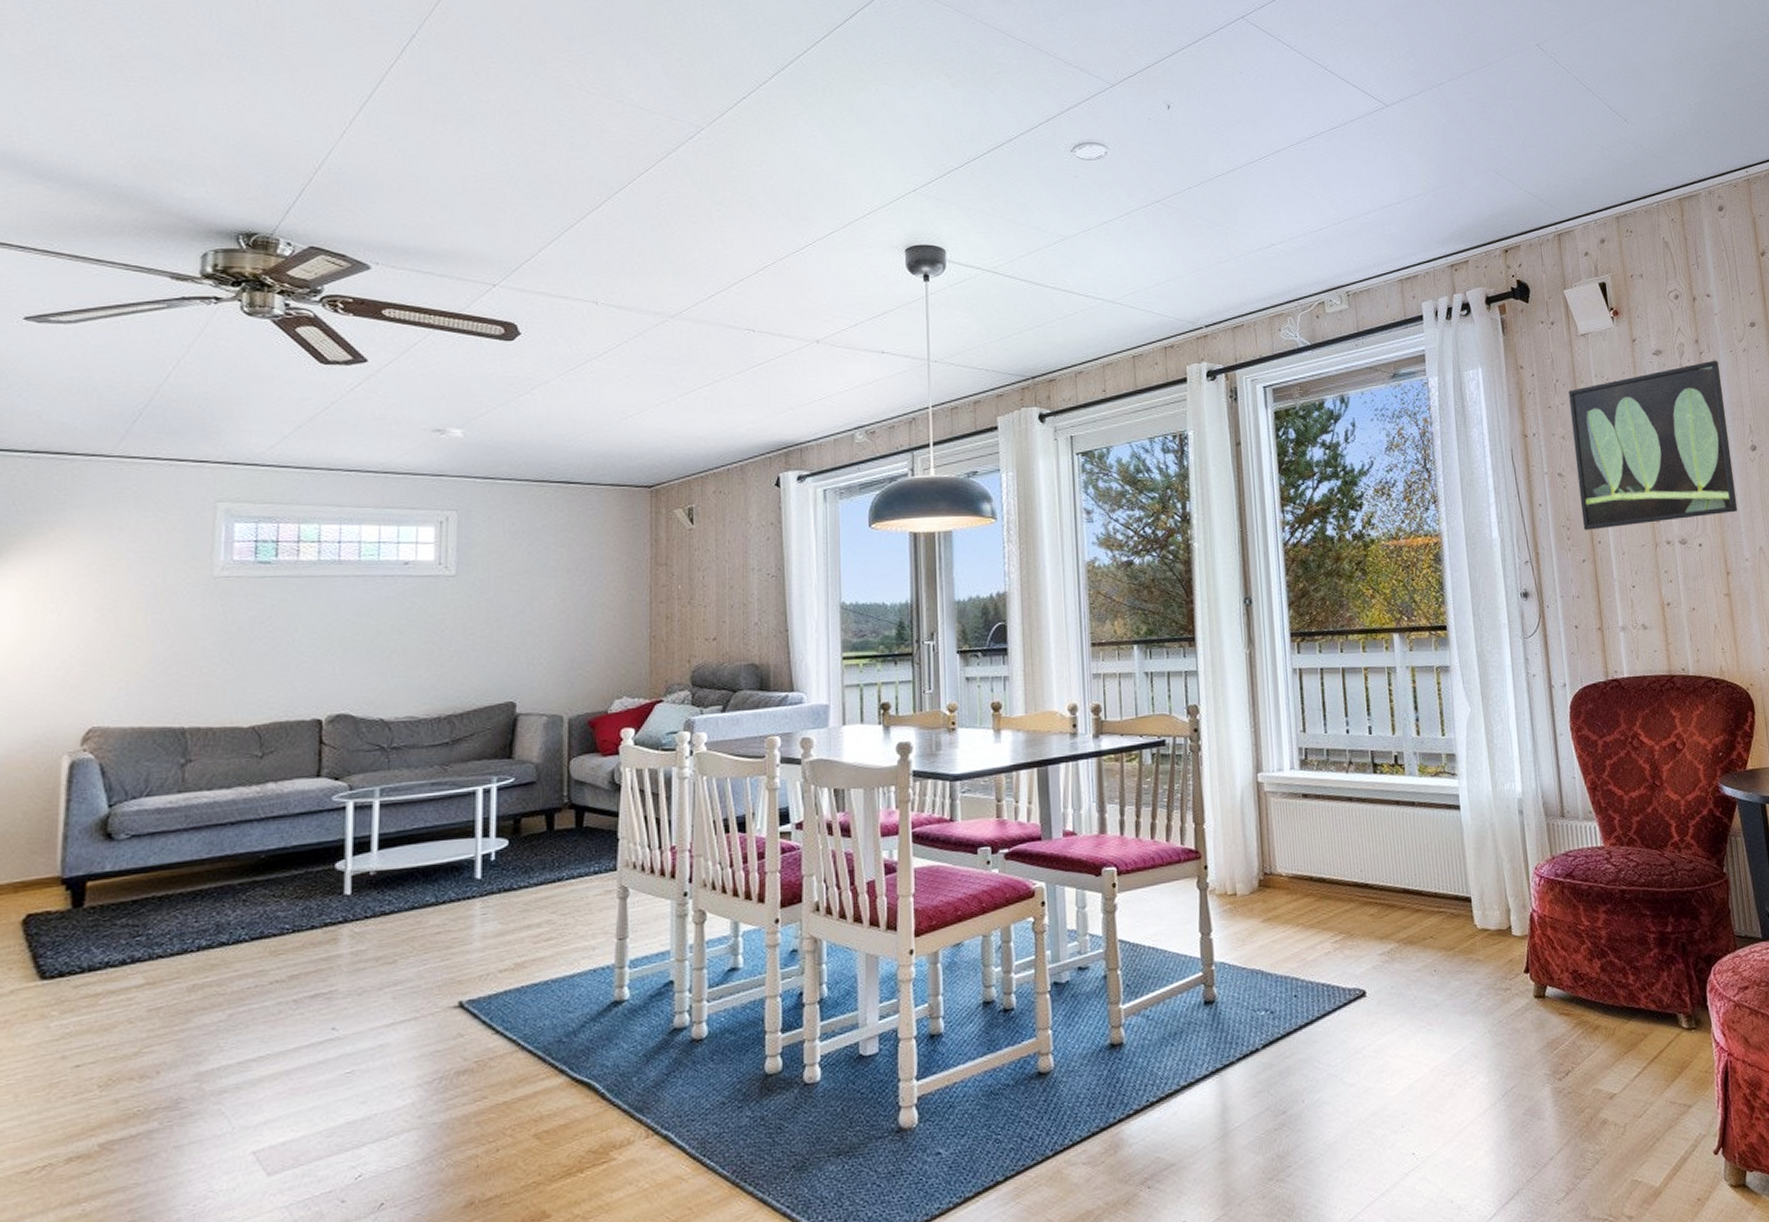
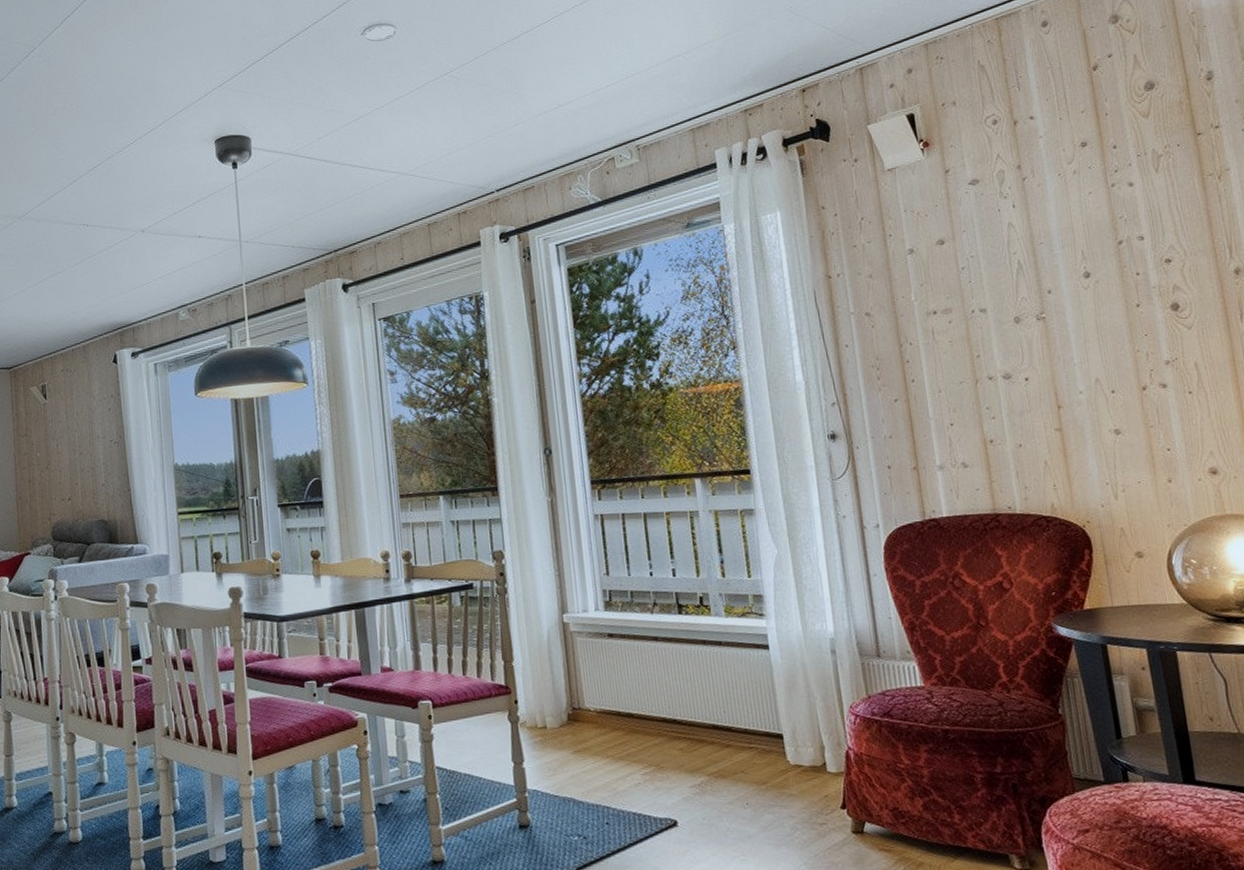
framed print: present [1568,360,1738,530] -> none [875,185,1070,369]

